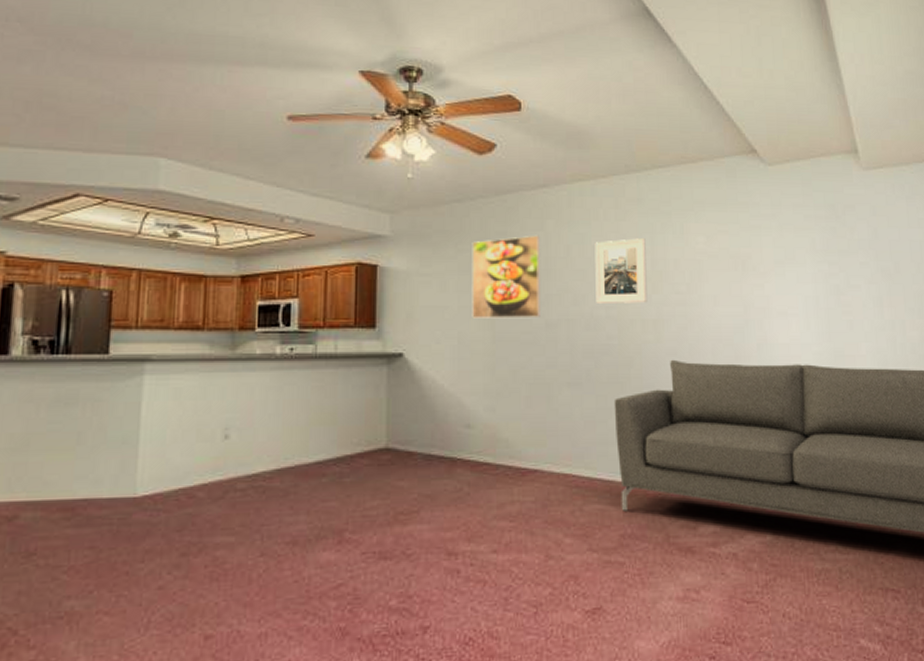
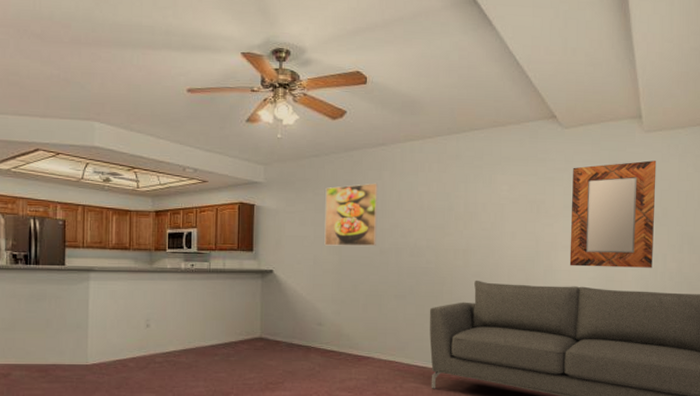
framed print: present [595,238,648,305] -> none [419,186,461,237]
home mirror: none [782,204,890,339] -> present [569,160,657,268]

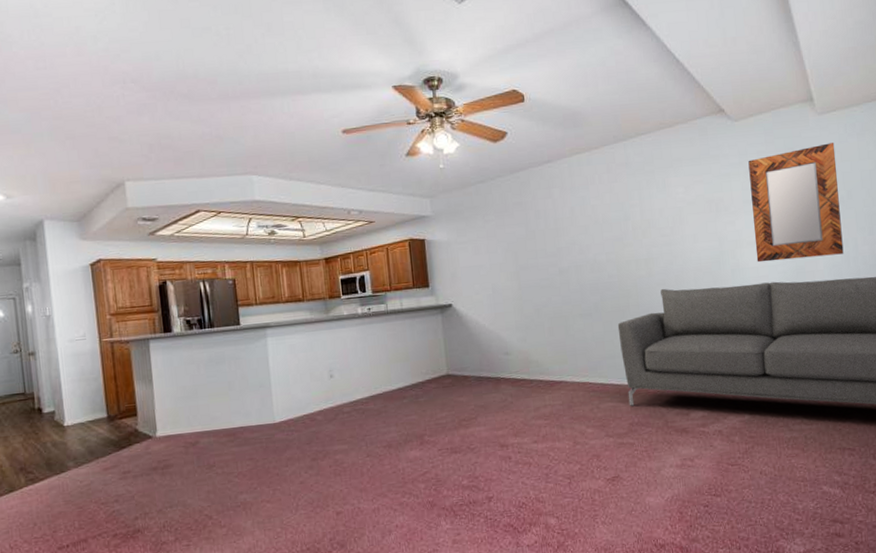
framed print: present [324,183,379,247] -> none [495,201,554,273]

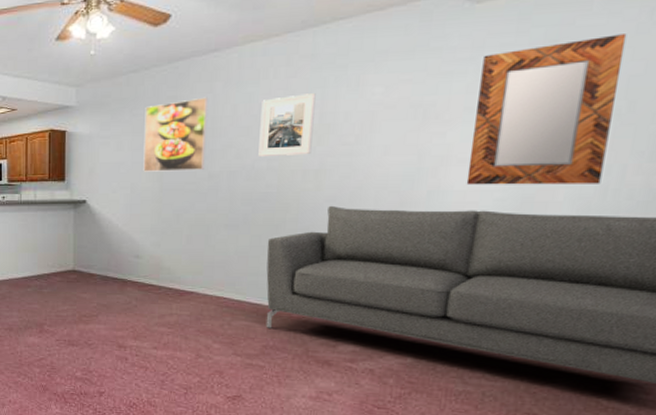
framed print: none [495,201,554,273] -> present [143,97,209,172]
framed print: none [593,195,639,252] -> present [258,93,316,158]

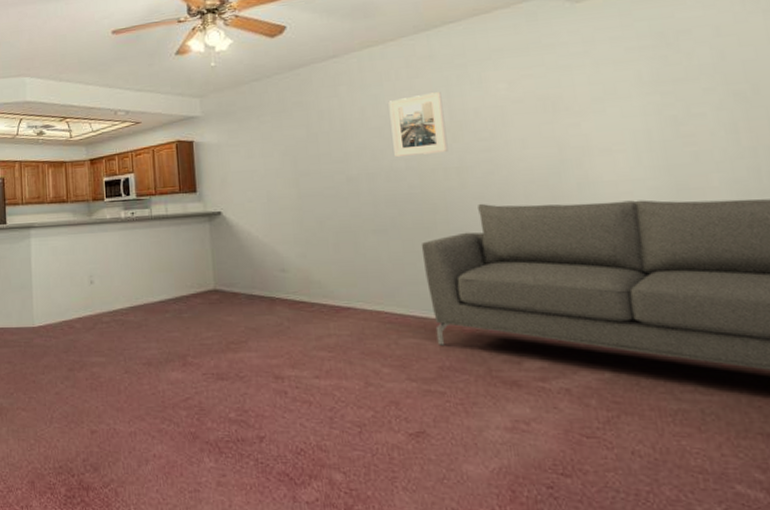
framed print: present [143,97,209,172] -> none [272,100,341,179]
home mirror: present [466,34,627,185] -> none [597,23,751,175]

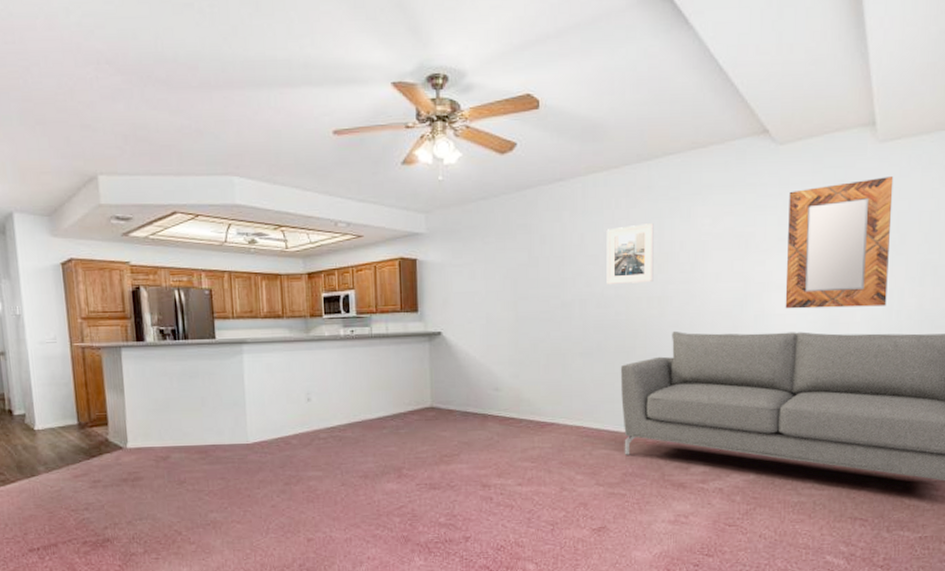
home mirror: none [597,23,751,175] -> present [785,176,894,309]

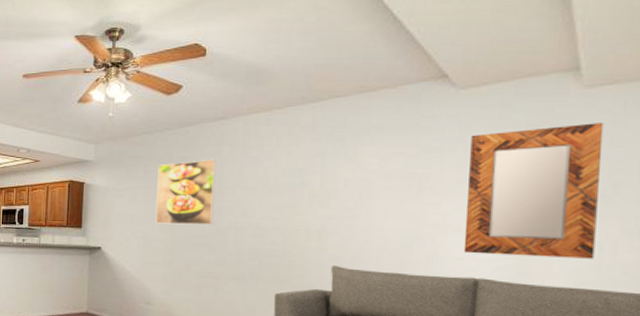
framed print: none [496,225,558,301] -> present [155,159,217,225]
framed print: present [606,223,654,285] -> none [264,161,316,217]

